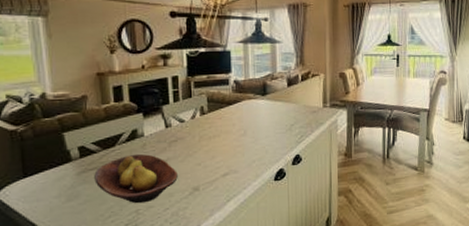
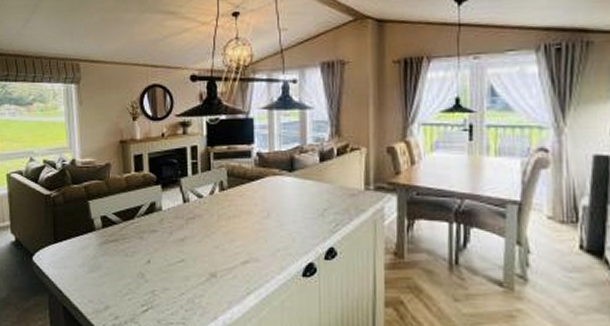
fruit bowl: present [94,154,178,204] -> none [114,230,194,284]

